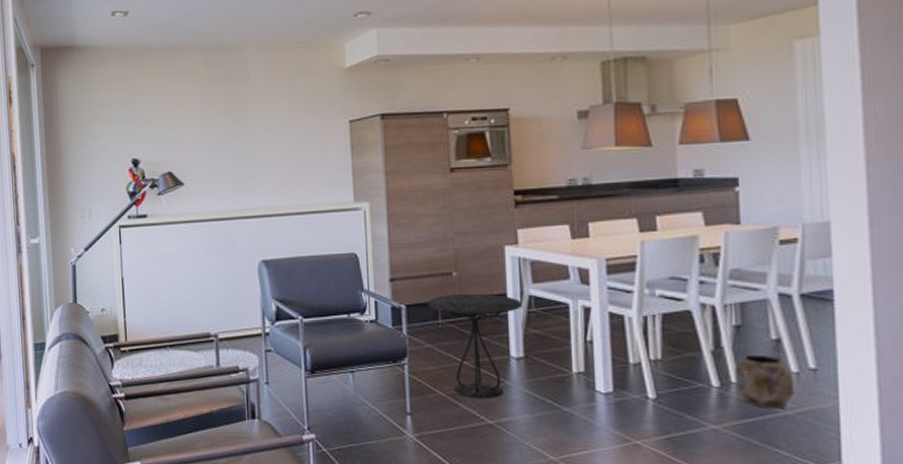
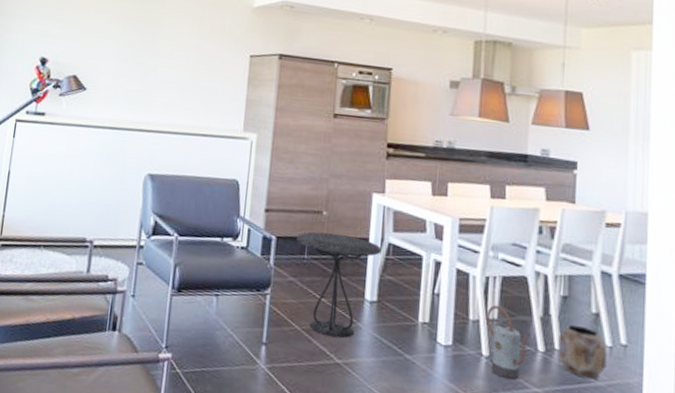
watering can: none [647,344,702,419] -> present [485,304,531,380]

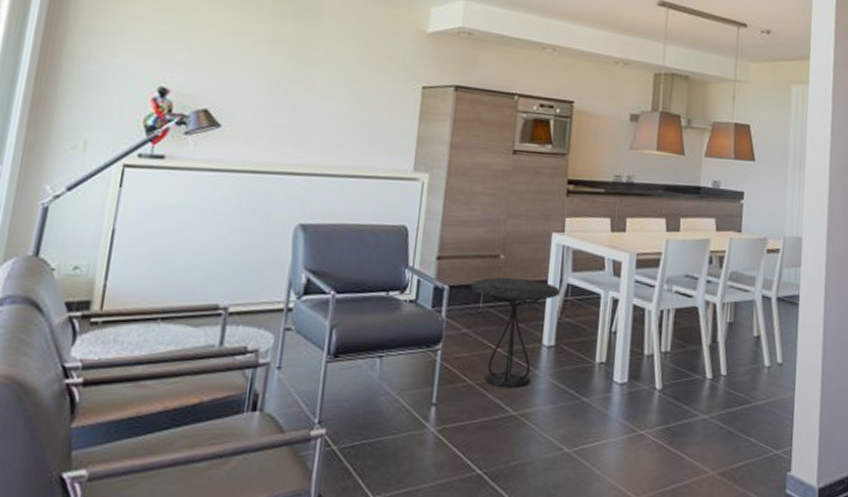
watering can: present [485,304,531,380] -> none [659,337,700,409]
planter: present [558,325,607,380] -> none [723,350,766,400]

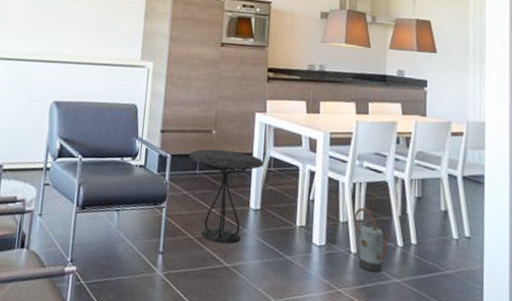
watering can: none [659,337,700,409] -> present [353,207,391,272]

